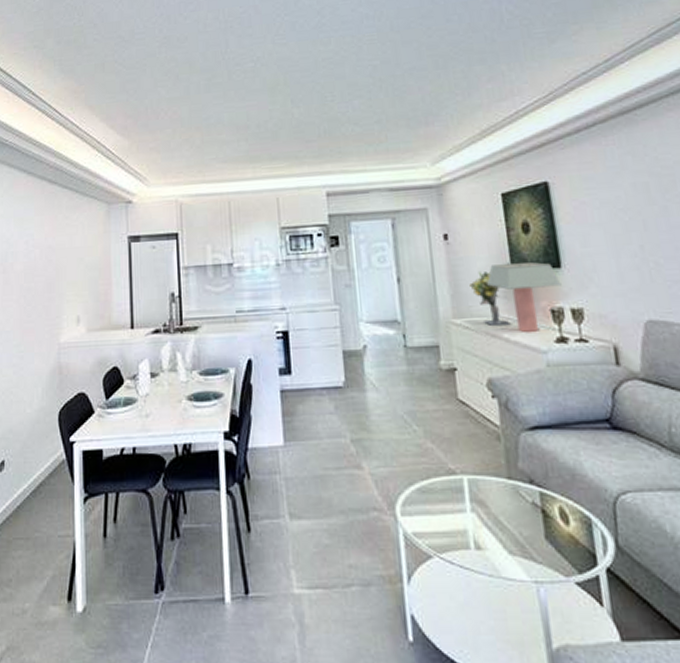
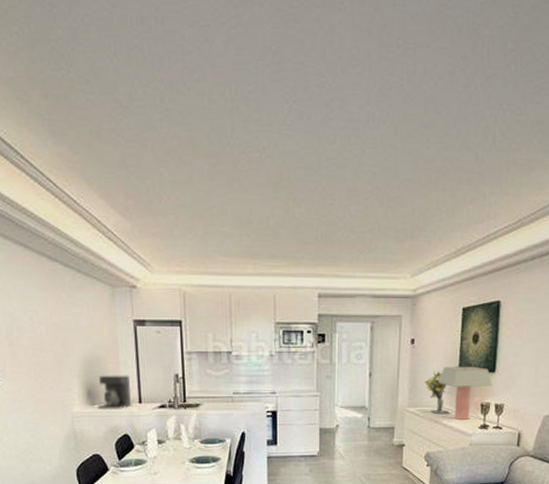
coffee maker: none [86,297,124,339] -> present [97,375,132,410]

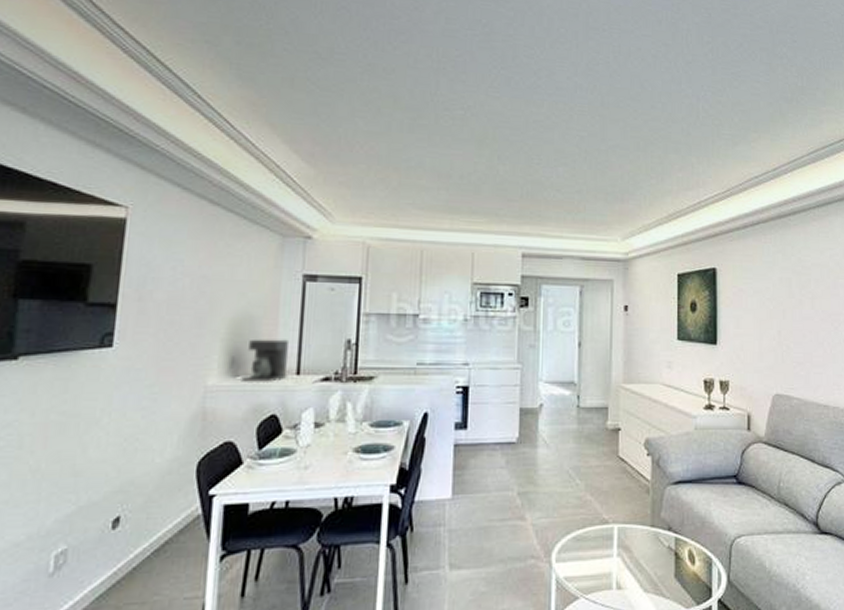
bouquet: present [425,366,459,414] -> none [641,336,677,391]
table lamp: present [438,366,493,420] -> none [656,336,715,399]

